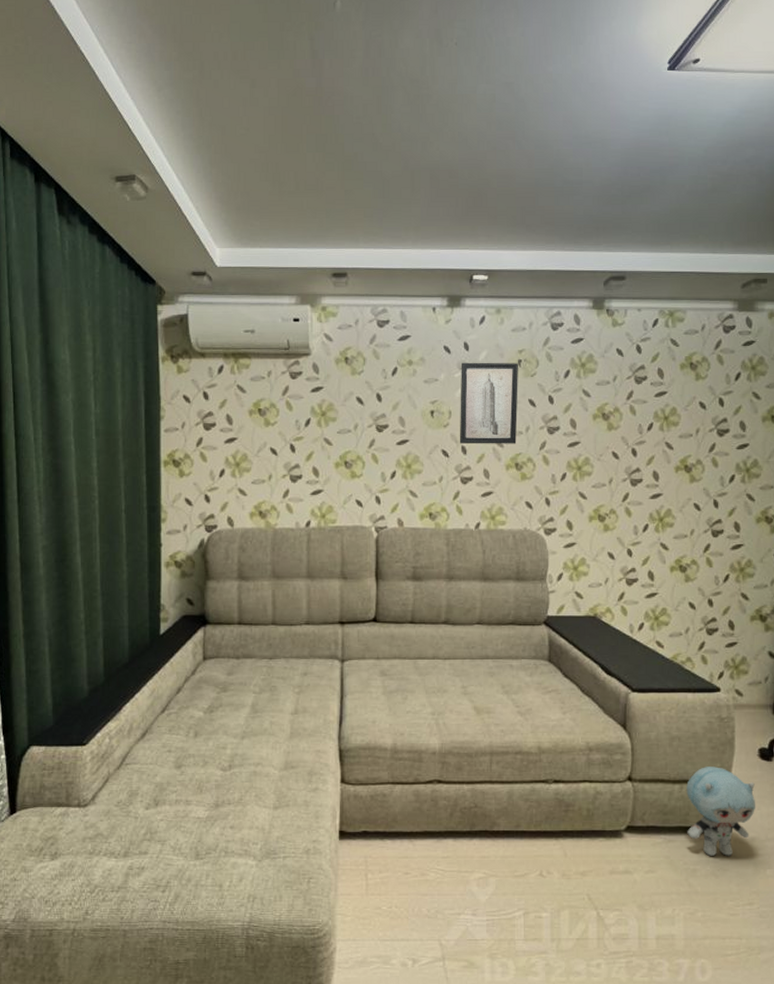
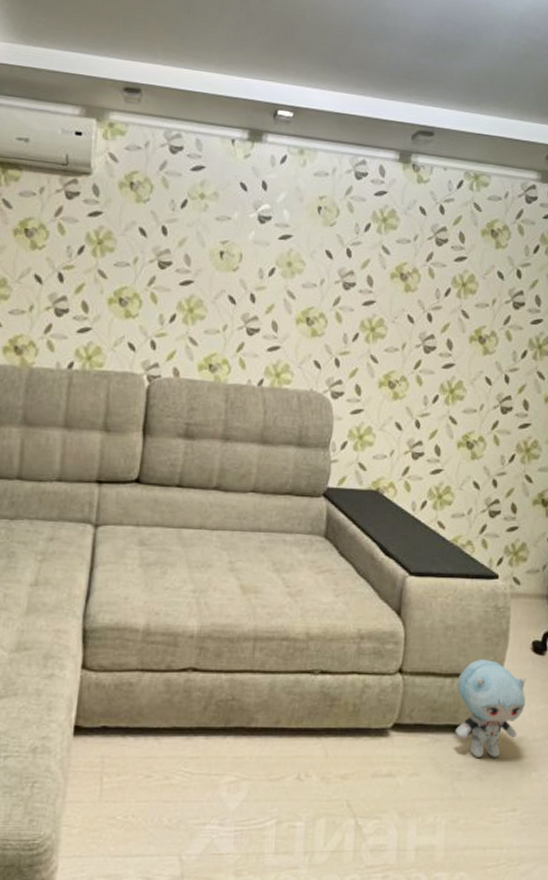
wall art: present [459,362,518,444] -> none [248,202,318,297]

